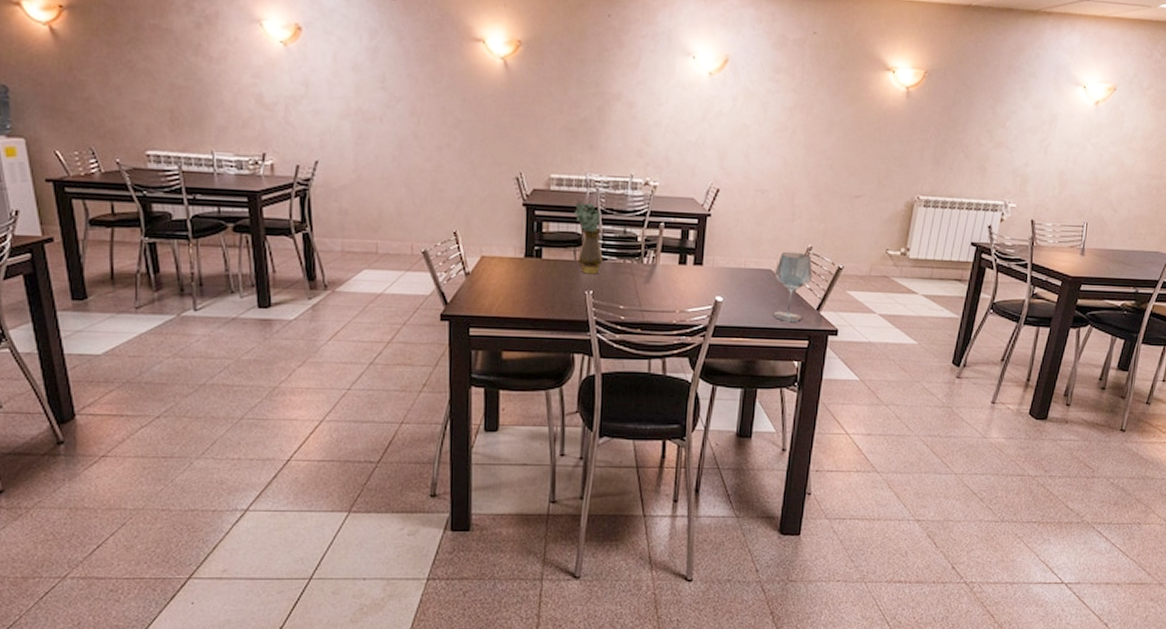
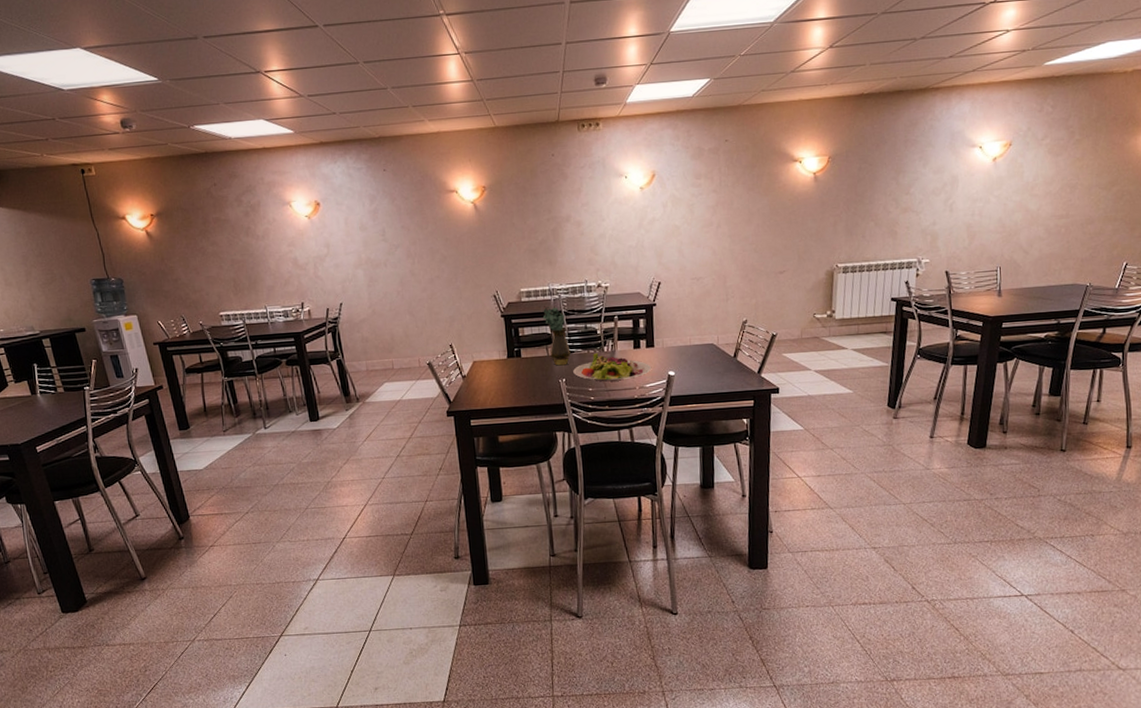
salad plate: none [603,264,696,301] -> present [573,353,651,382]
wine glass: present [774,251,813,322] -> none [717,326,750,386]

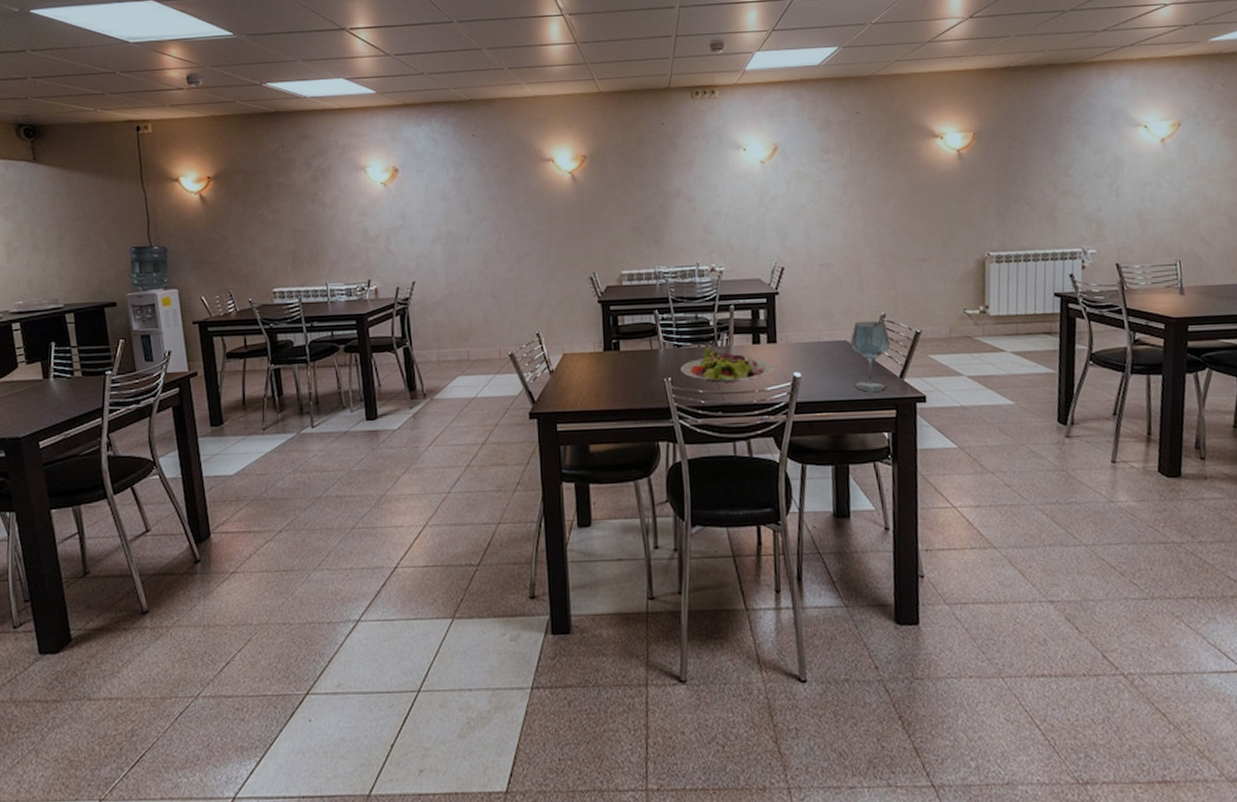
vase: present [543,306,571,366] -> none [647,291,678,362]
wine glass: none [717,326,750,386] -> present [850,320,890,392]

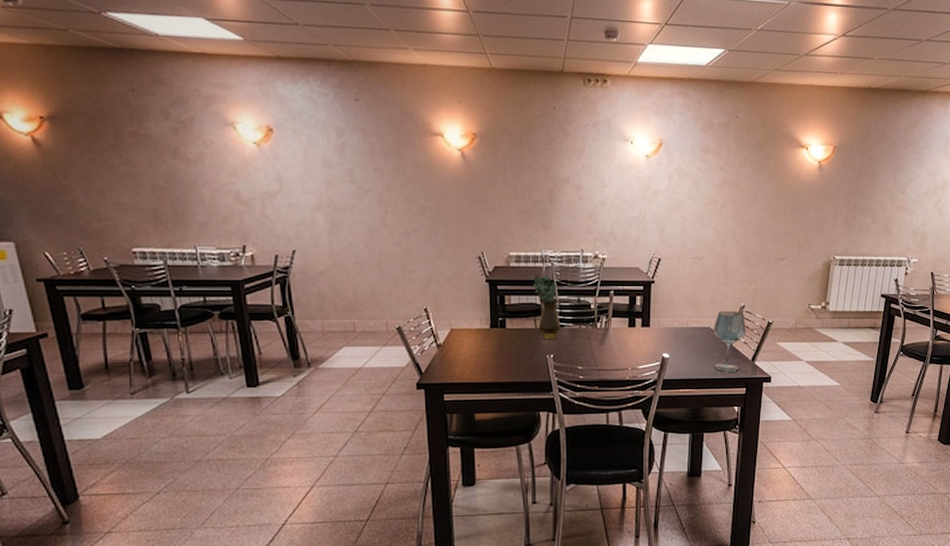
vase: none [647,291,678,362] -> present [533,274,561,340]
salad plate: present [681,348,773,383] -> none [562,329,645,360]

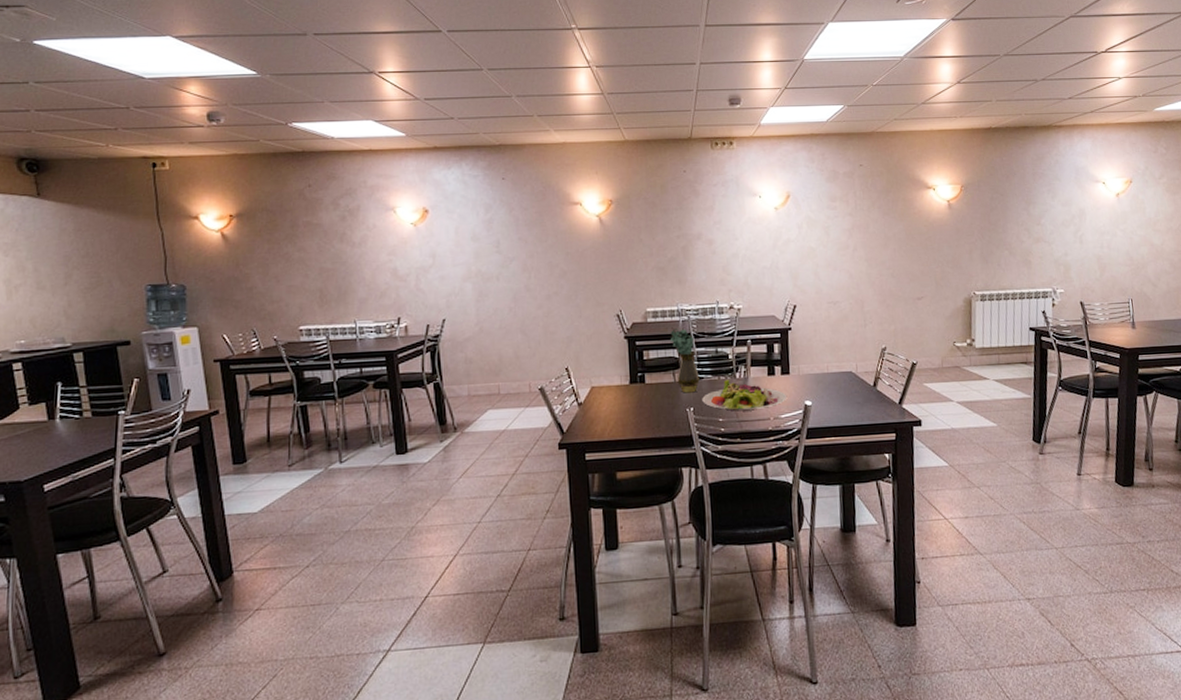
salad plate: none [562,329,645,360] -> present [702,380,786,412]
wine glass: present [713,310,746,372] -> none [855,353,890,418]

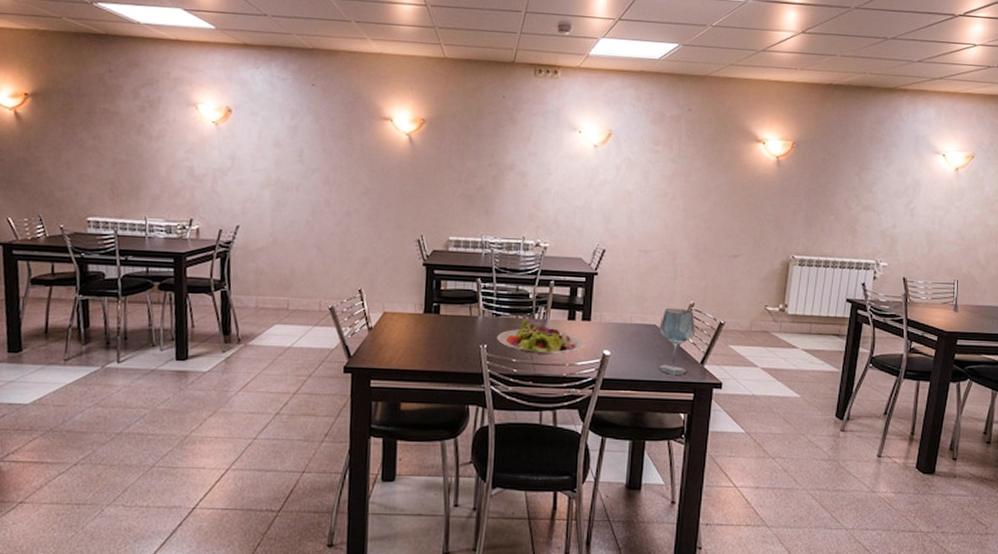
vase: present [670,327,700,393] -> none [471,259,497,329]
wine glass: none [855,353,890,418] -> present [659,307,695,375]

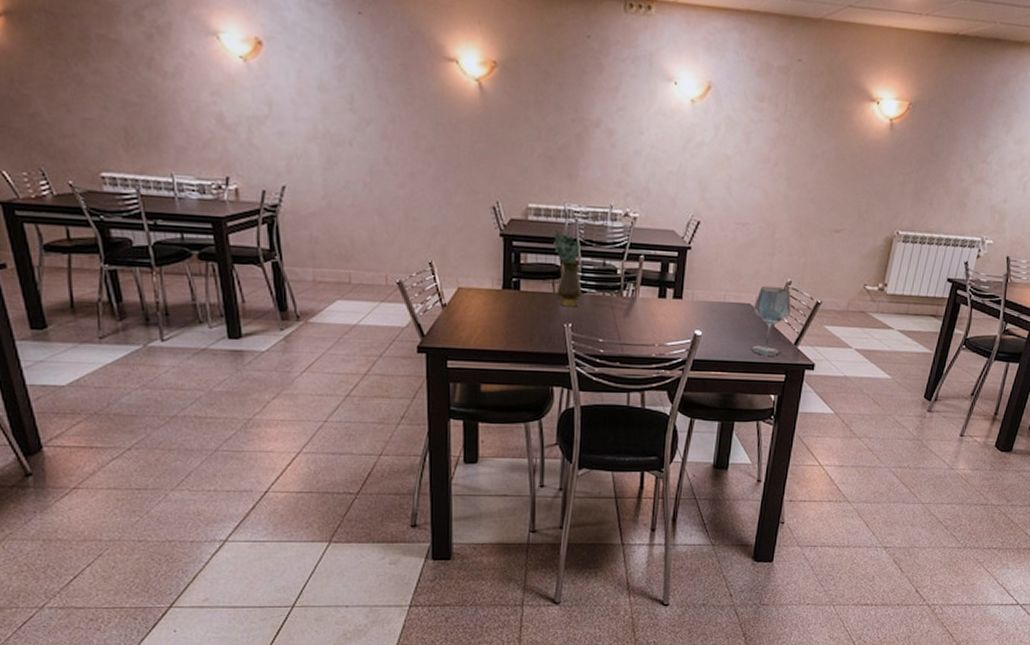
vase: none [471,259,497,329] -> present [553,230,582,307]
salad plate: present [497,320,585,354] -> none [582,297,675,334]

